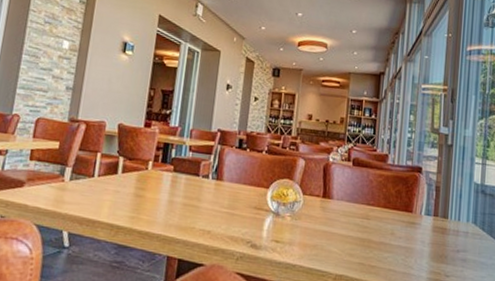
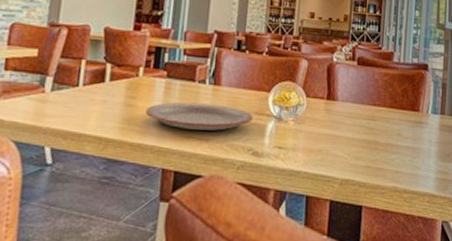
plate: none [153,195,252,223] -> present [145,102,253,131]

